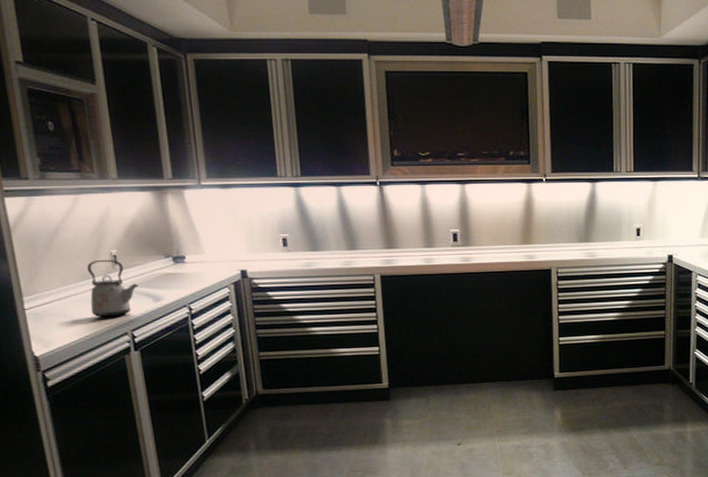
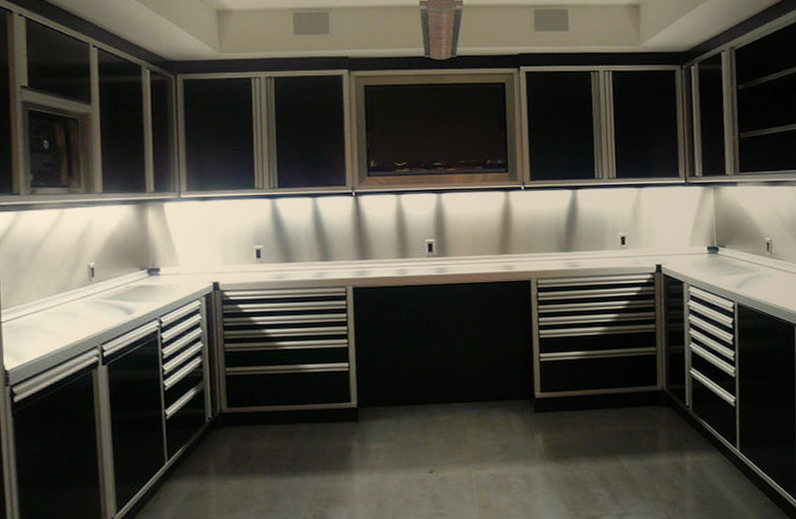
kettle: present [86,260,139,318] -> none [64,272,112,331]

